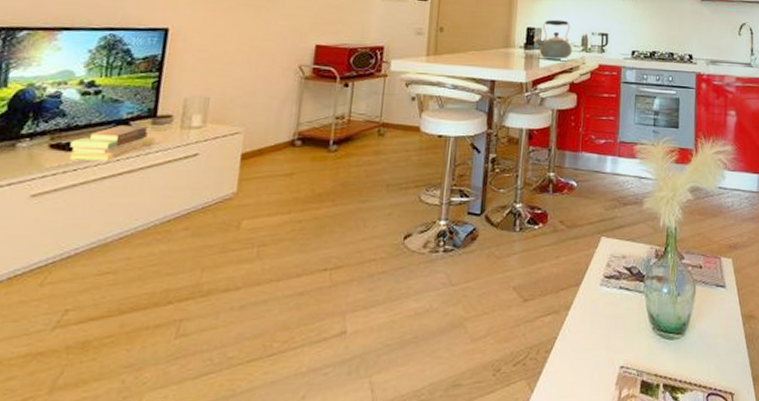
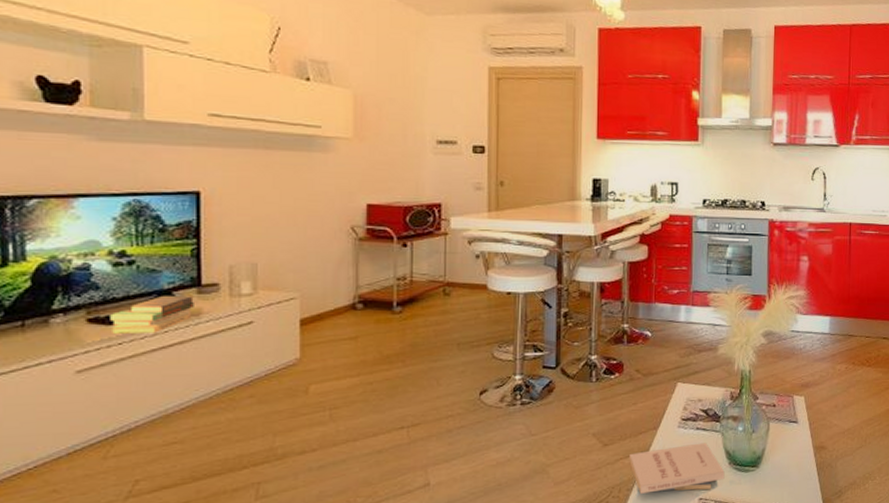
kettle: present [533,19,572,59] -> none [600,169,641,210]
books: none [549,304,648,358] -> present [629,442,725,494]

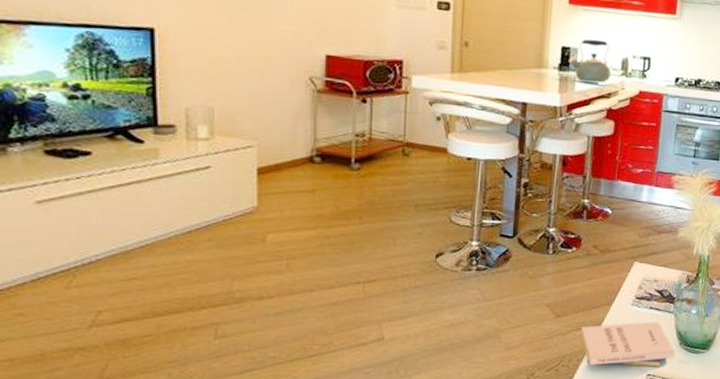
books: present [110,295,194,334] -> none [67,132,151,170]
kettle: none [600,169,641,210] -> present [568,39,611,83]

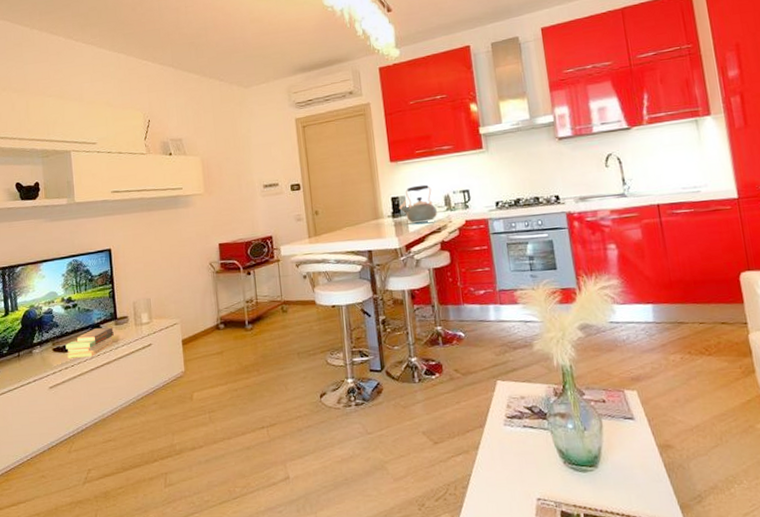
books: none [67,132,151,170] -> present [65,327,114,359]
books: present [581,322,675,367] -> none [460,440,561,492]

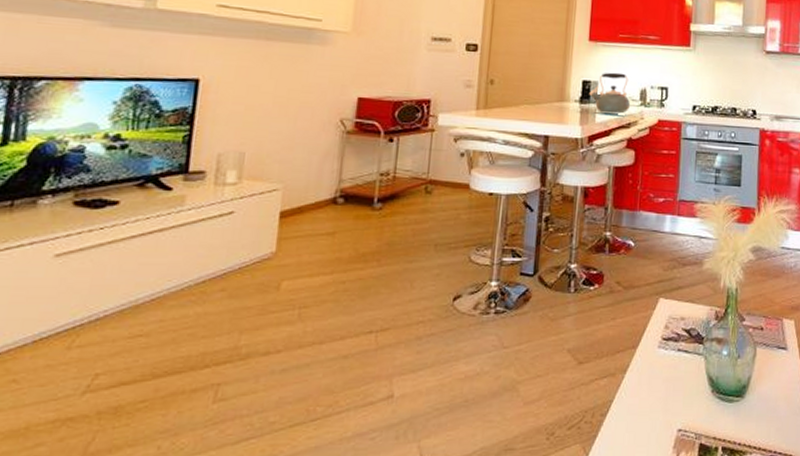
books: present [65,327,114,359] -> none [95,180,180,219]

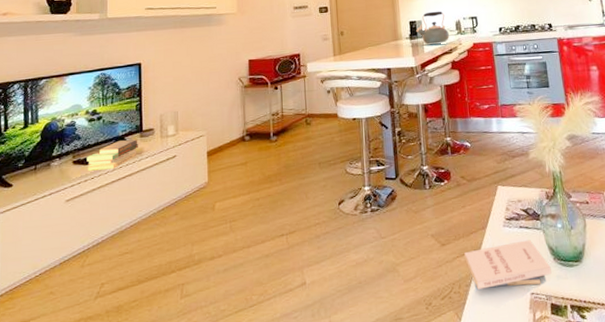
books: none [95,180,180,219] -> present [87,139,138,171]
books: none [605,366,707,421] -> present [464,240,552,290]

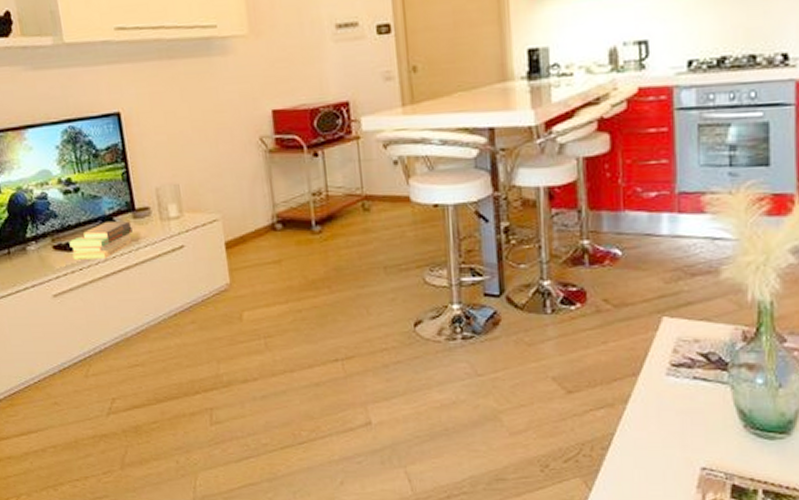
kettle: present [416,11,449,44] -> none [538,30,596,89]
books: present [464,240,552,290] -> none [602,397,738,459]

